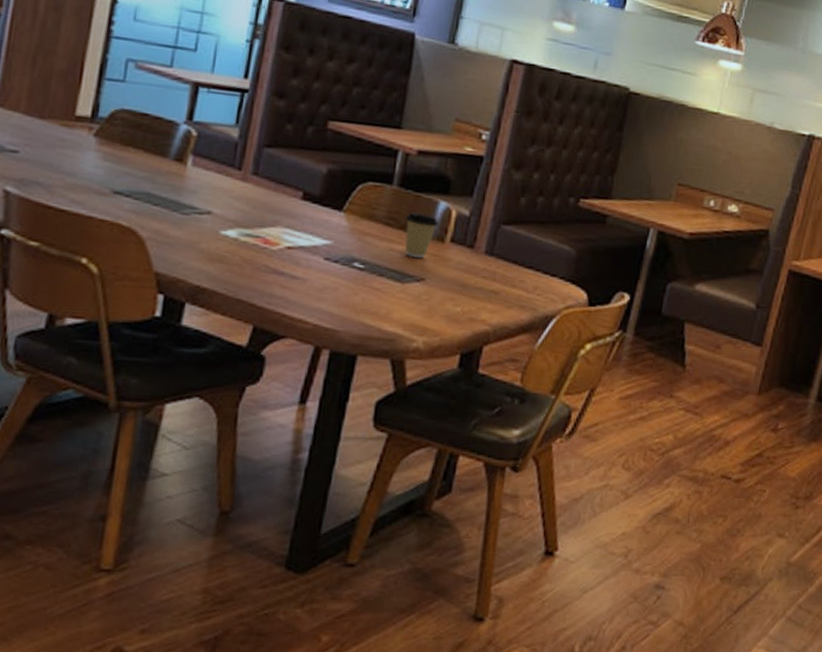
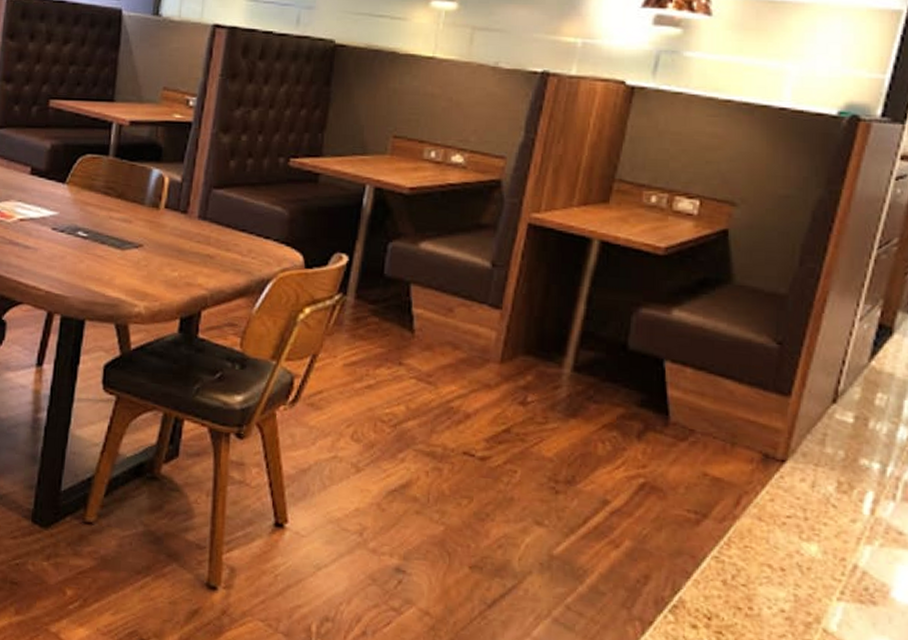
coffee cup: present [405,212,439,259] -> none [122,181,153,226]

